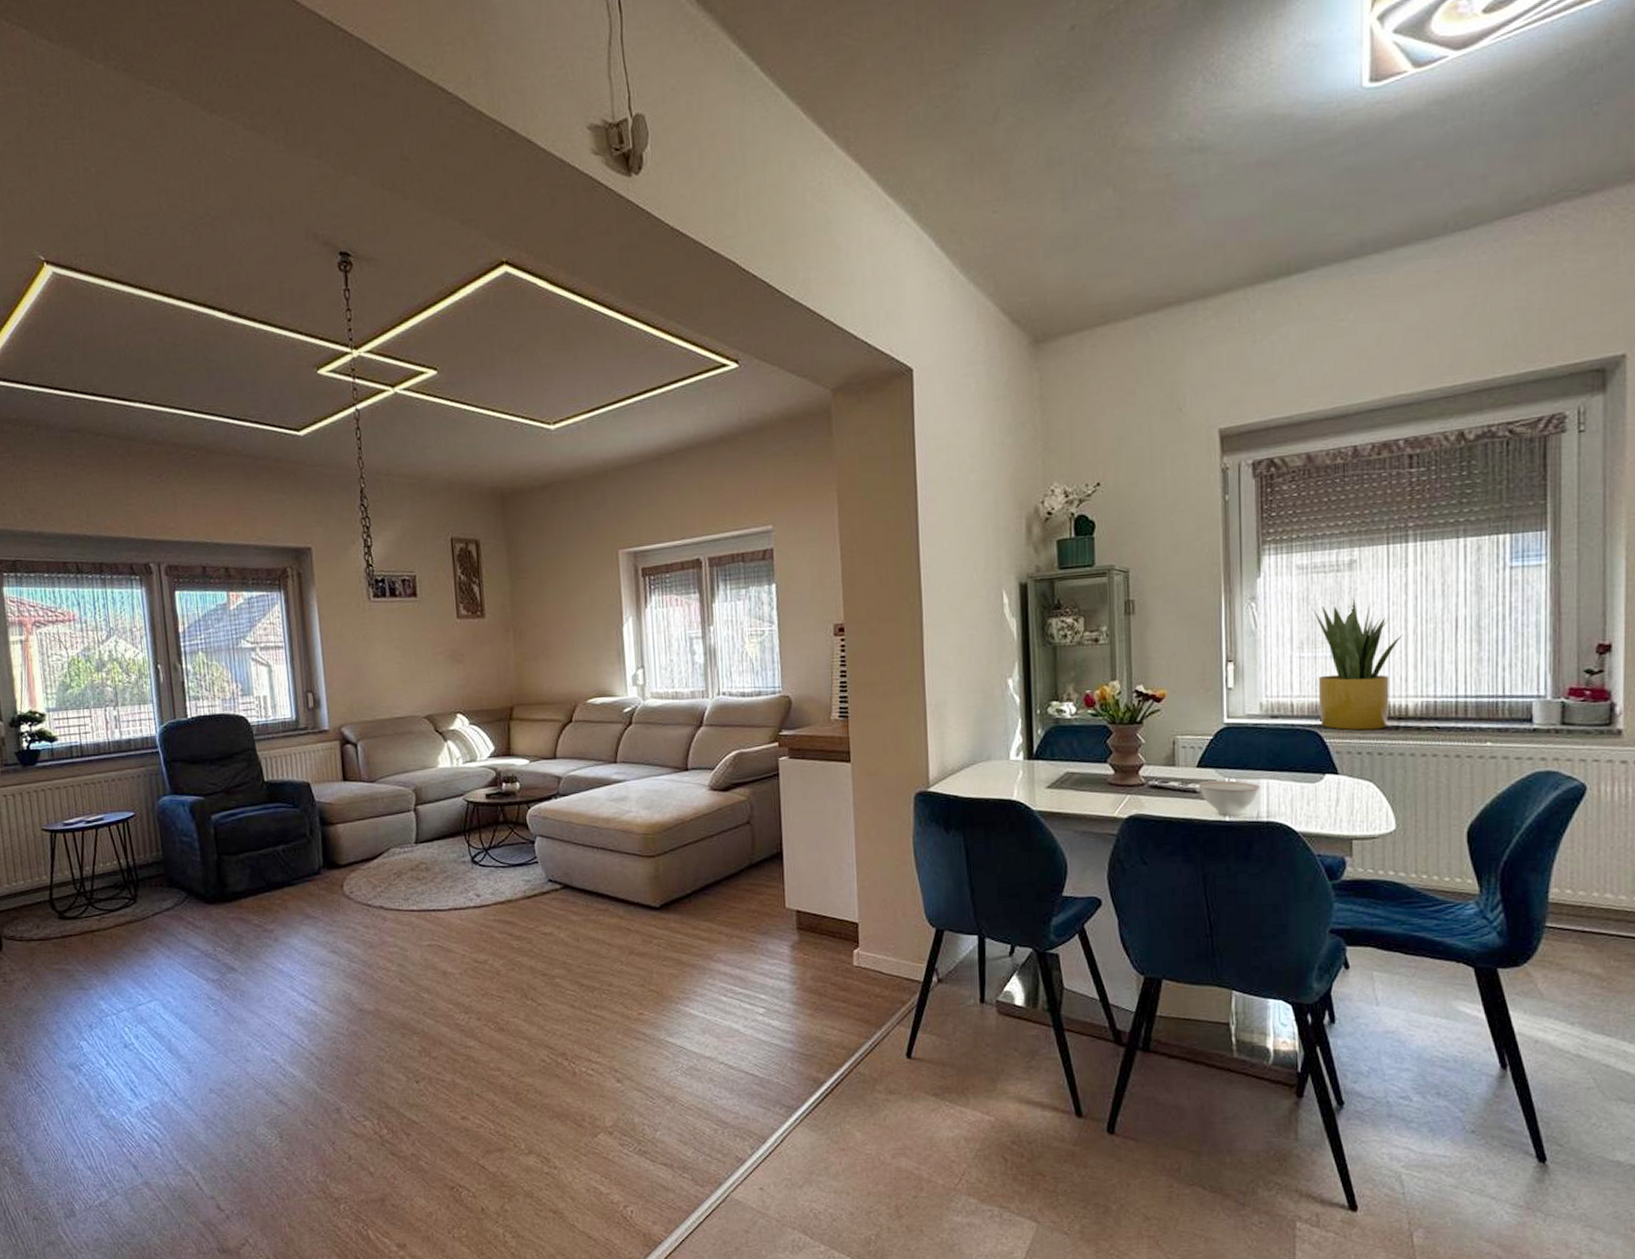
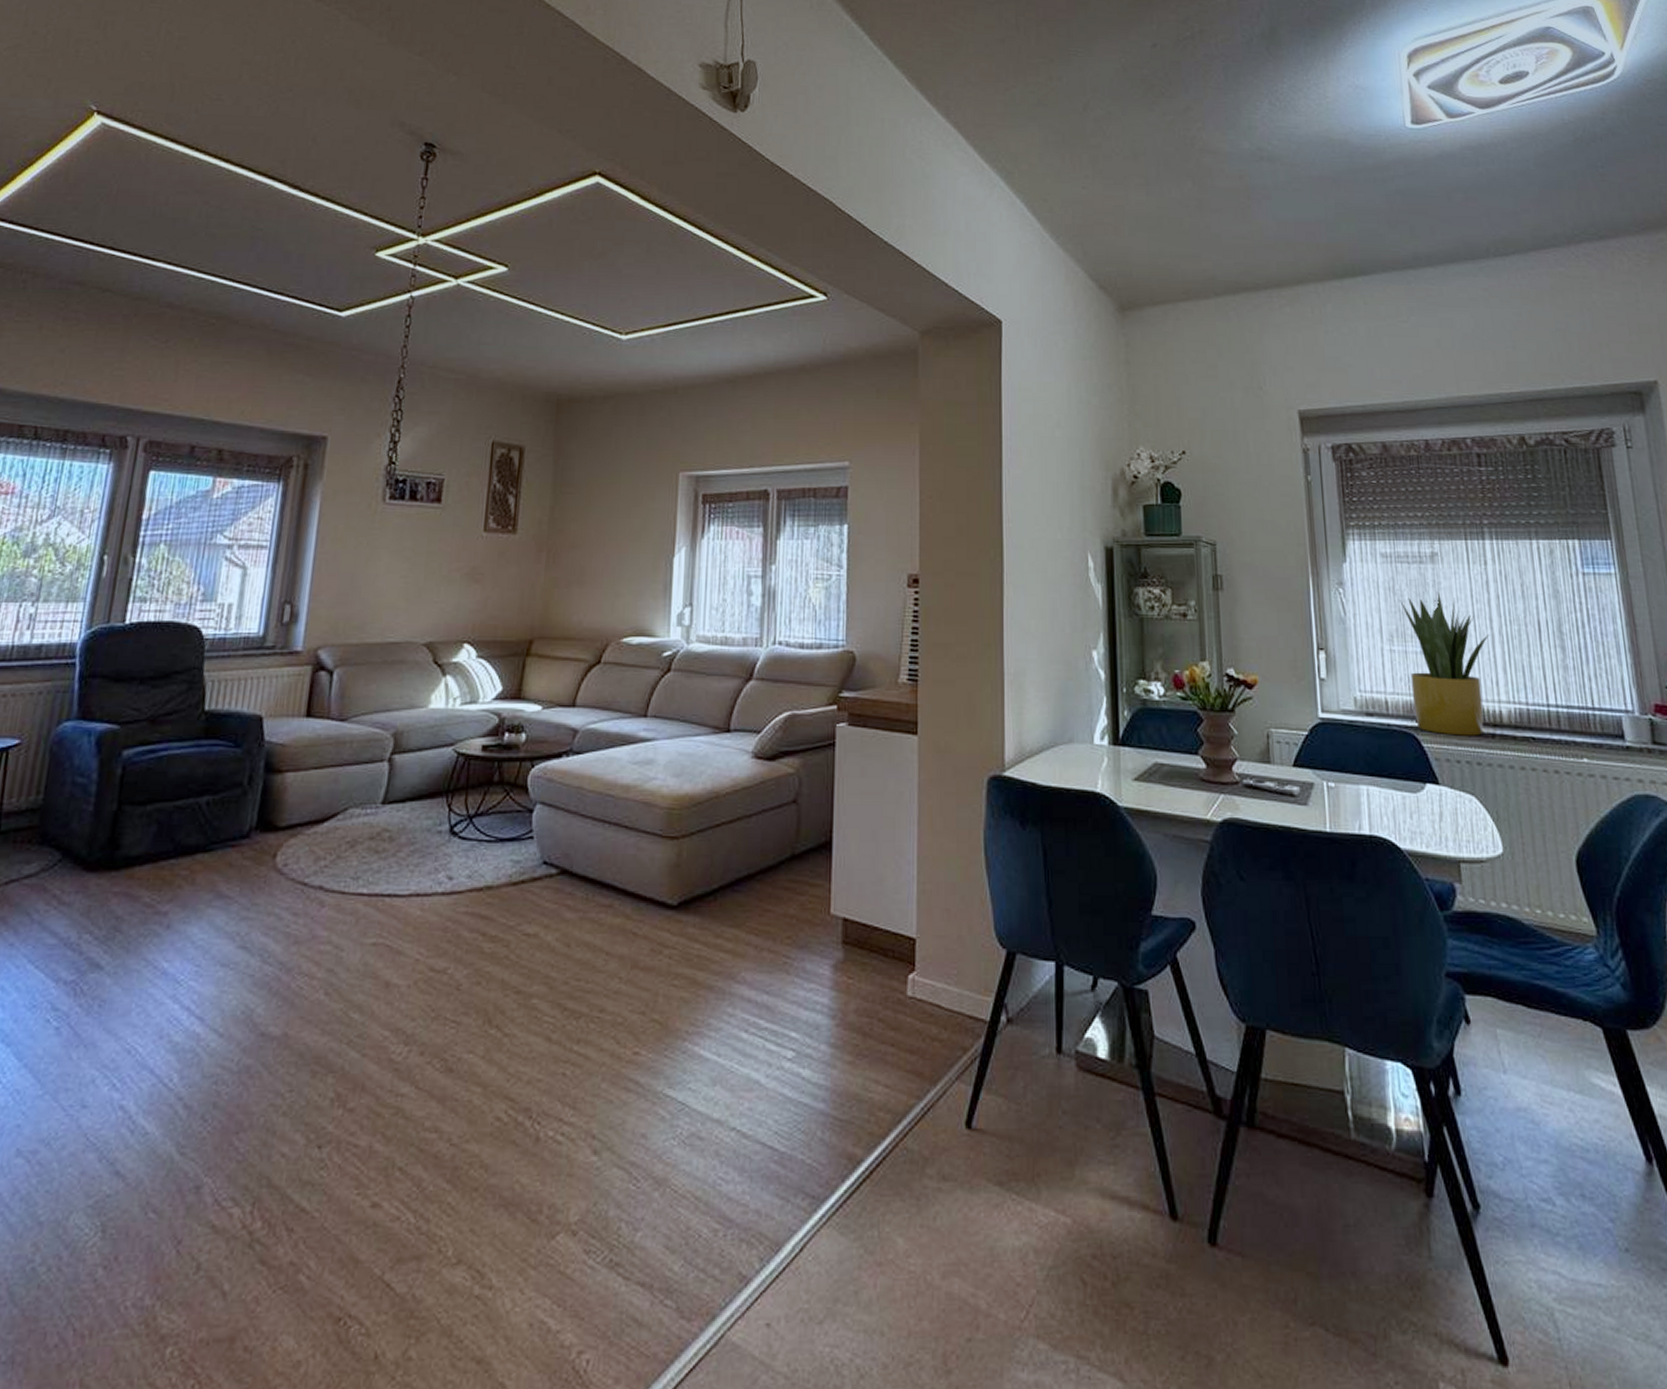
bowl: present [1198,779,1260,816] -> none [1295,782,1360,826]

